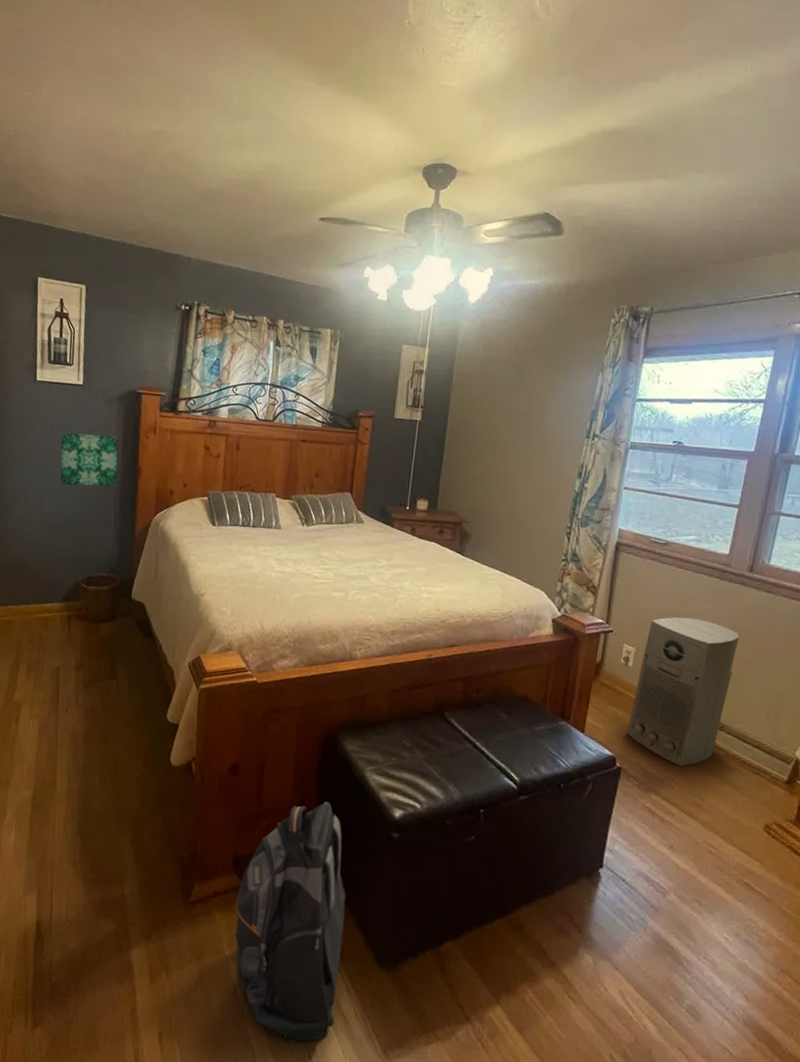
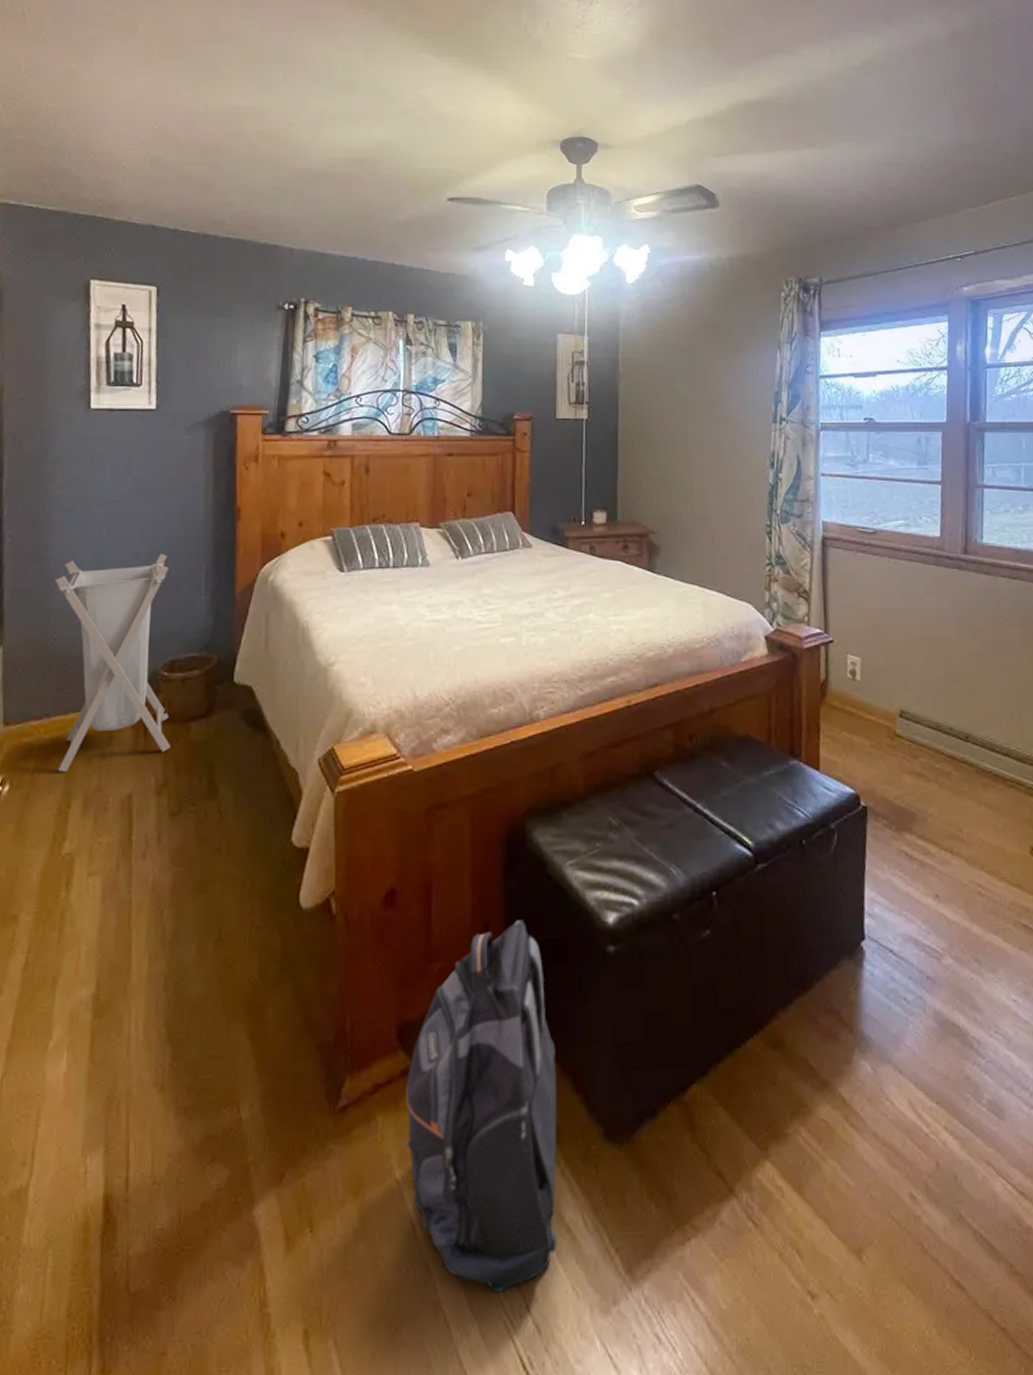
laundry hamper: none [10,495,88,645] -> present [55,553,170,772]
wall art: present [60,432,118,487] -> none [127,470,208,541]
air purifier: present [627,617,739,767] -> none [866,613,967,794]

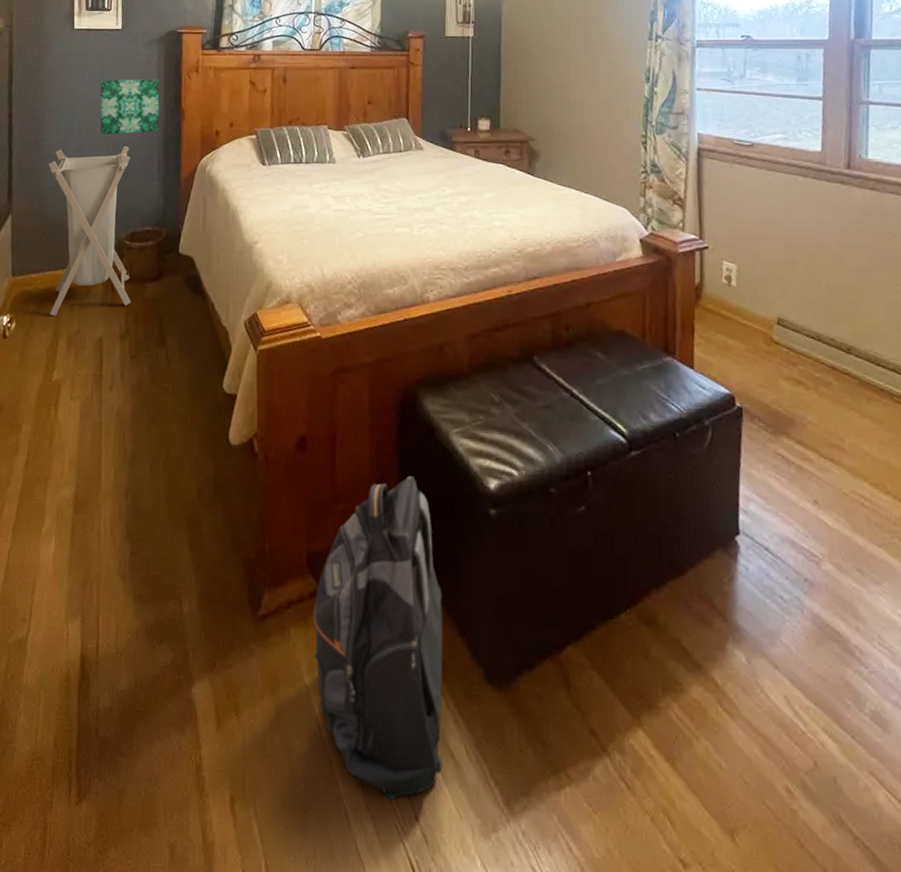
wall art: none [127,470,208,541] -> present [100,79,160,134]

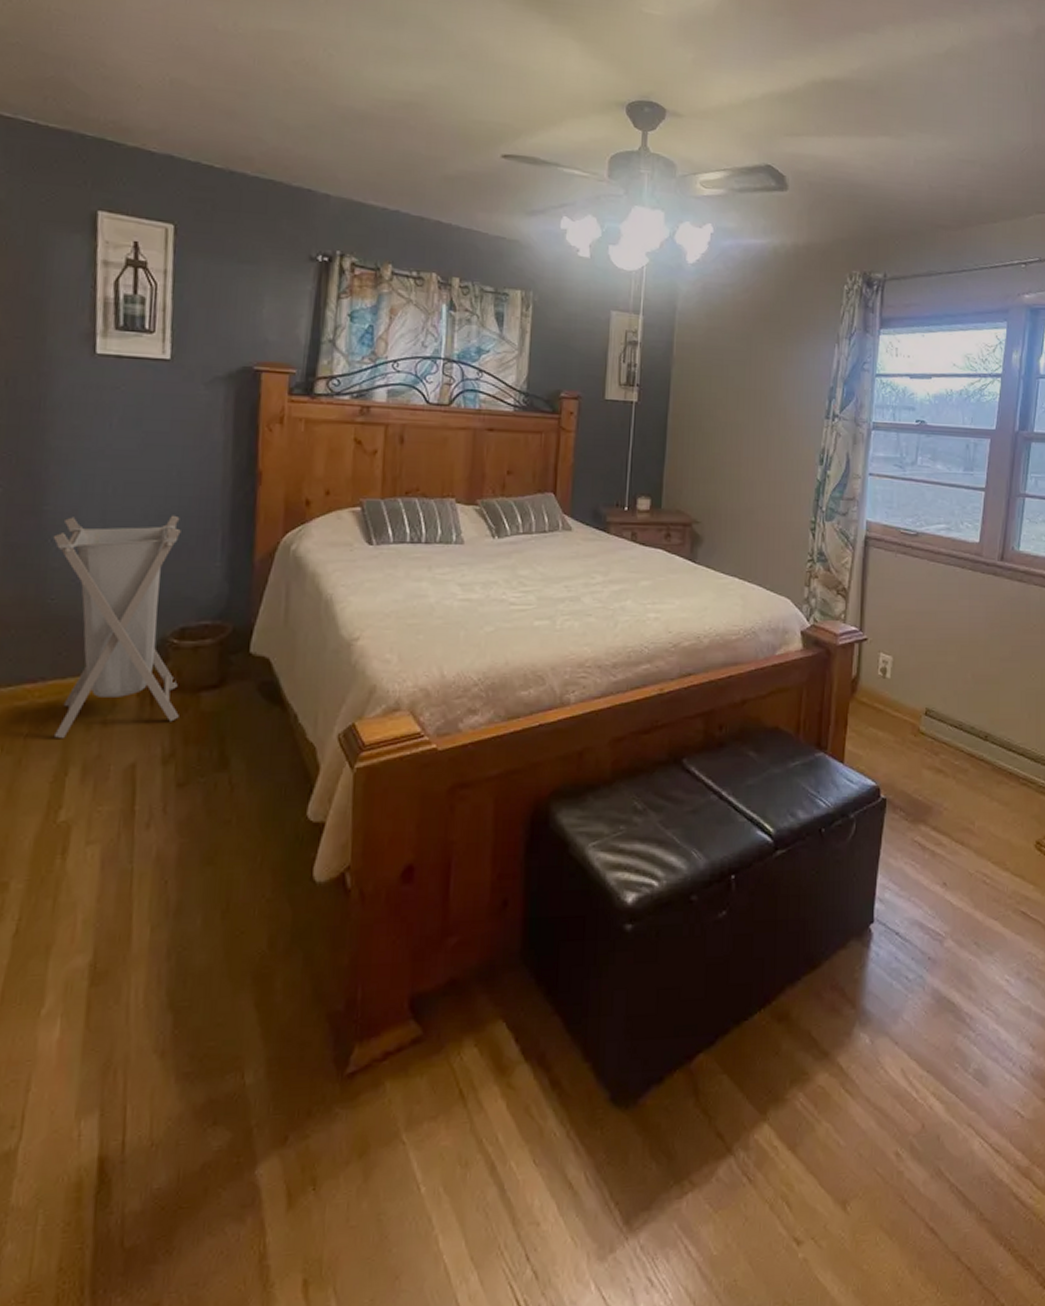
wall art: present [100,79,160,134] -> none [135,426,226,500]
backpack: present [313,476,443,800] -> none [413,898,568,1244]

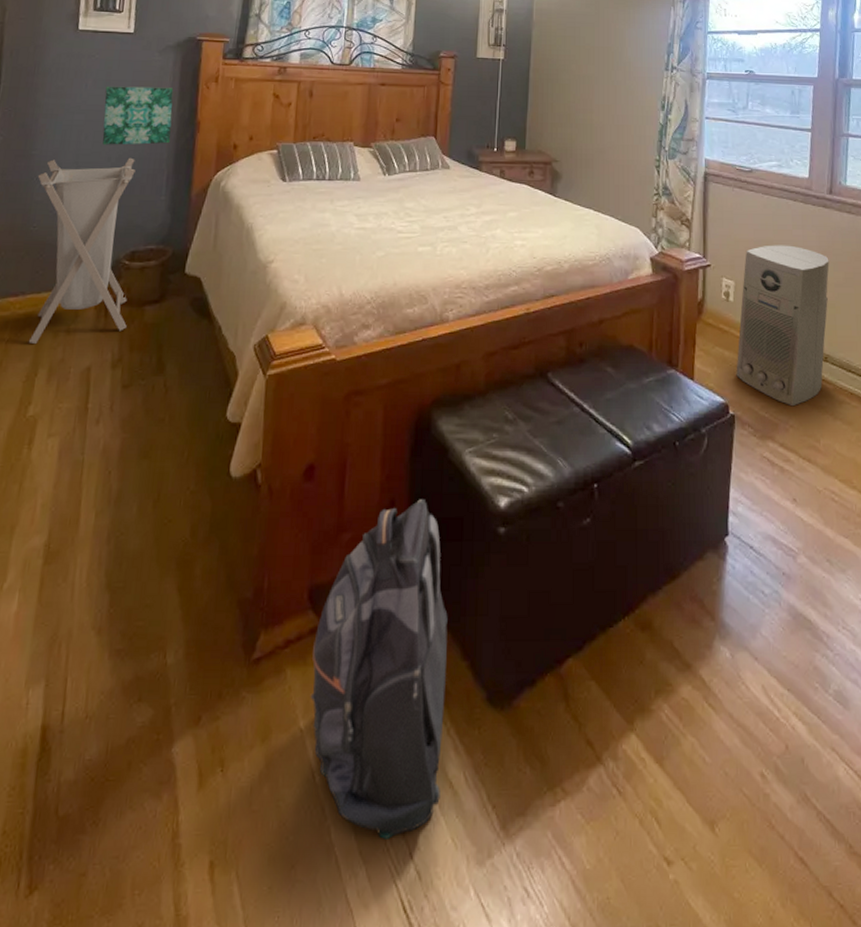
wall art: none [135,426,226,500] -> present [102,86,174,145]
backpack: none [413,898,568,1244] -> present [310,499,448,839]
air purifier: none [890,616,996,789] -> present [736,245,830,407]

